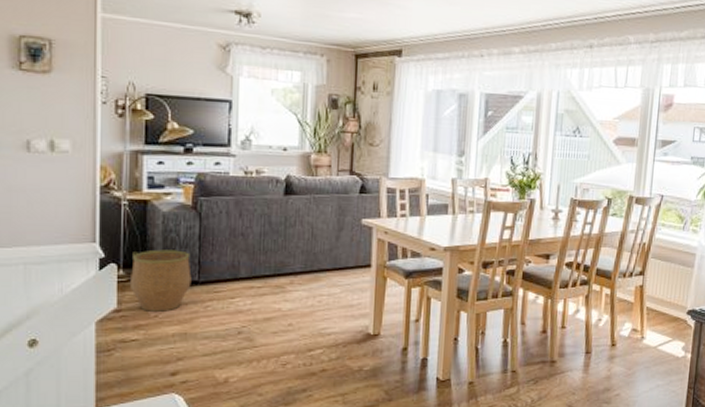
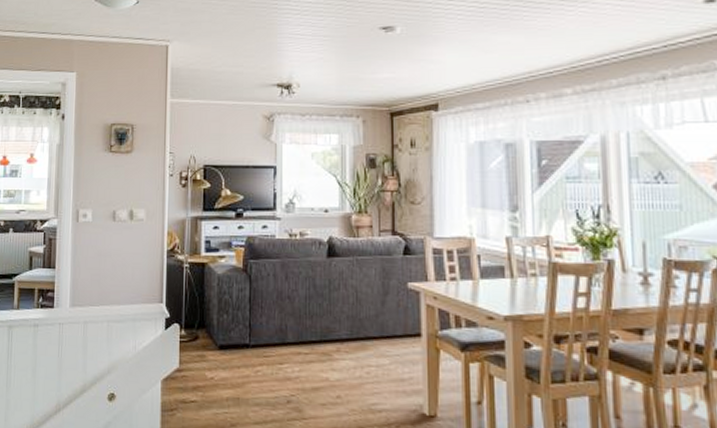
basket: present [131,249,192,312] -> none [191,311,243,374]

